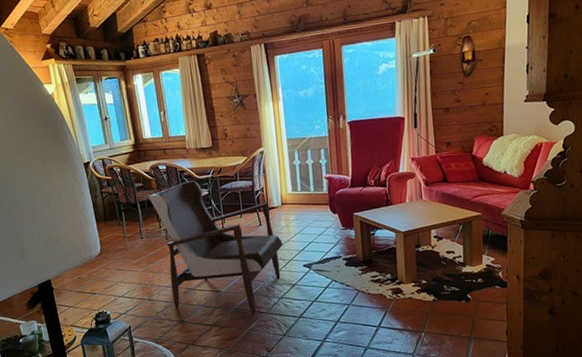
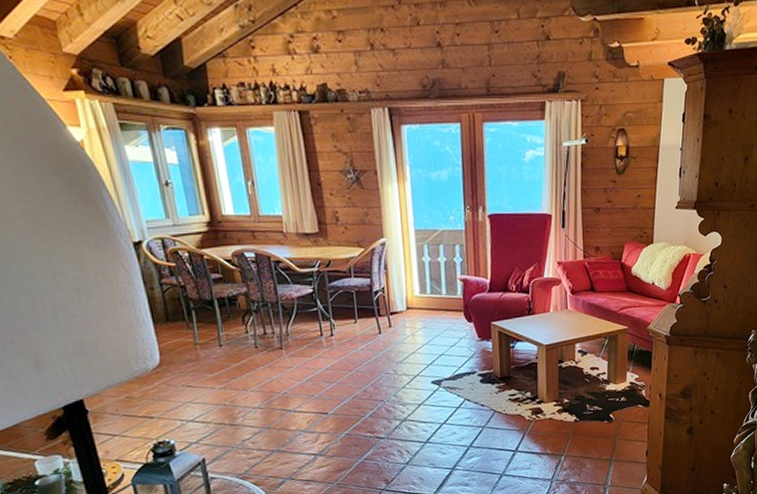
armchair: present [148,180,283,315] -> none [230,274,408,441]

